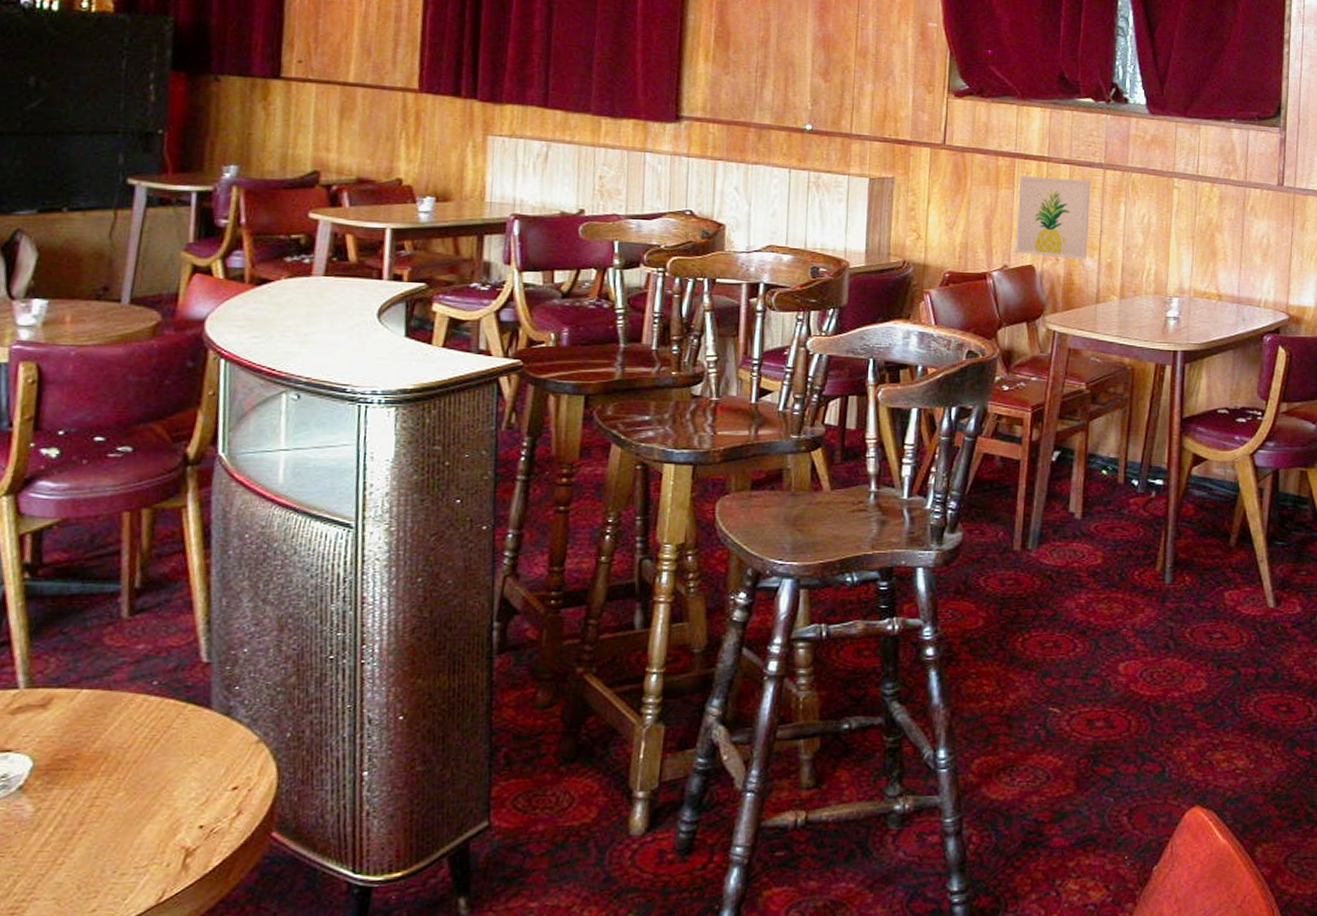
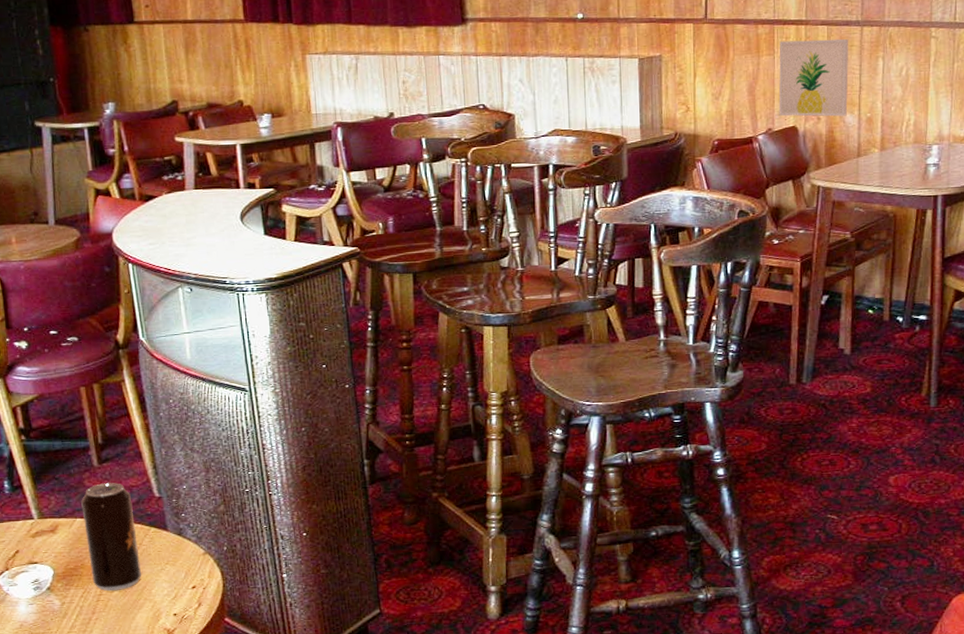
beverage can: none [88,641,167,793] -> present [81,483,141,592]

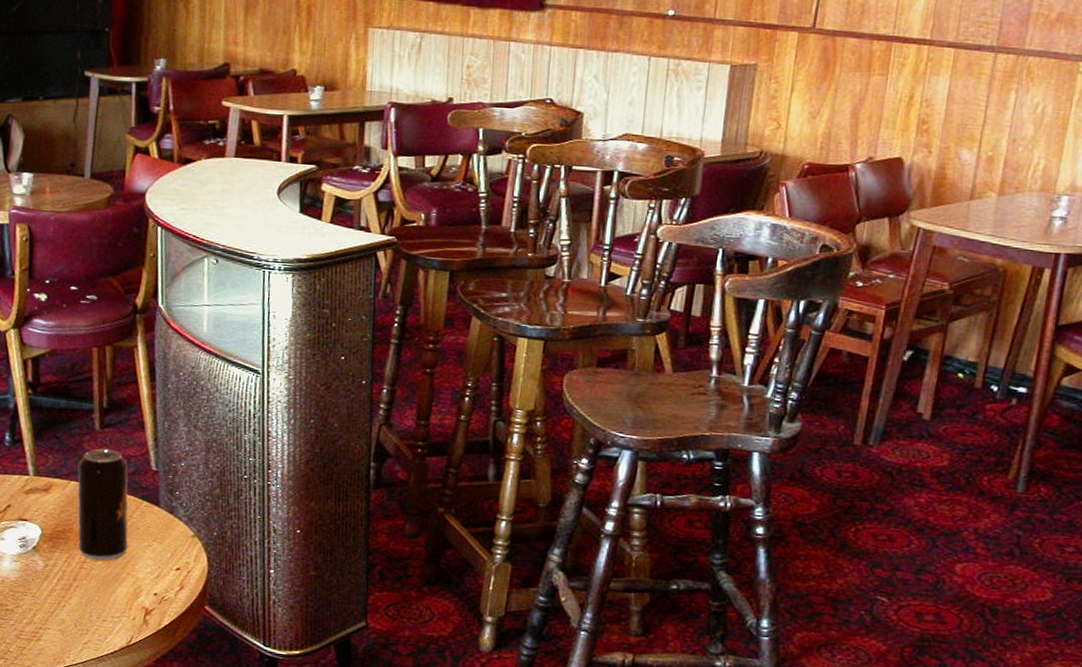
wall art: present [778,39,849,117] -> none [883,61,979,152]

